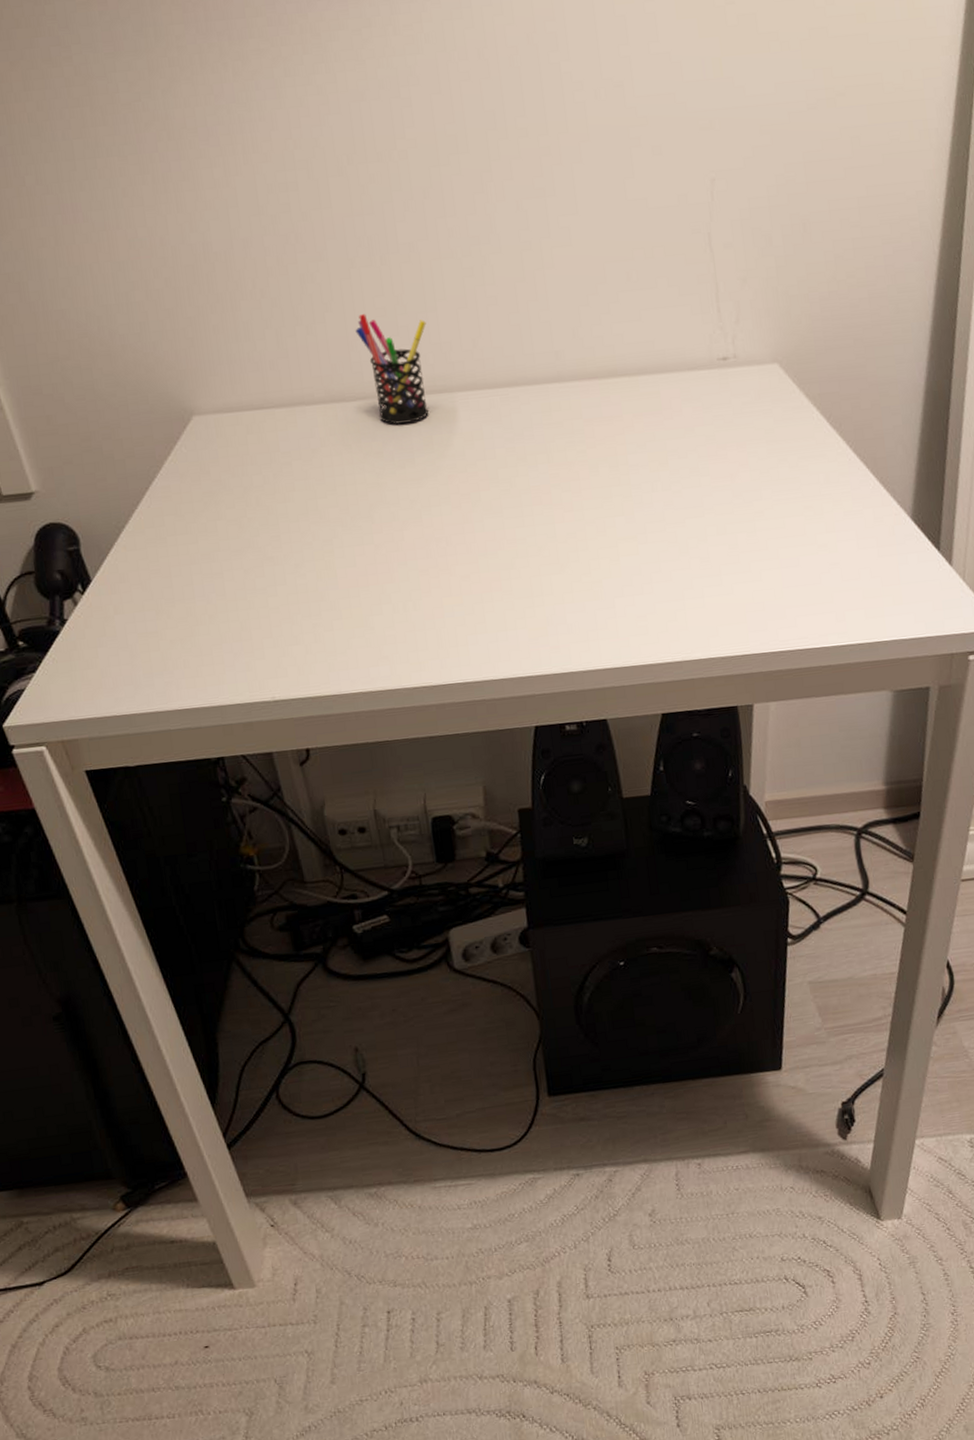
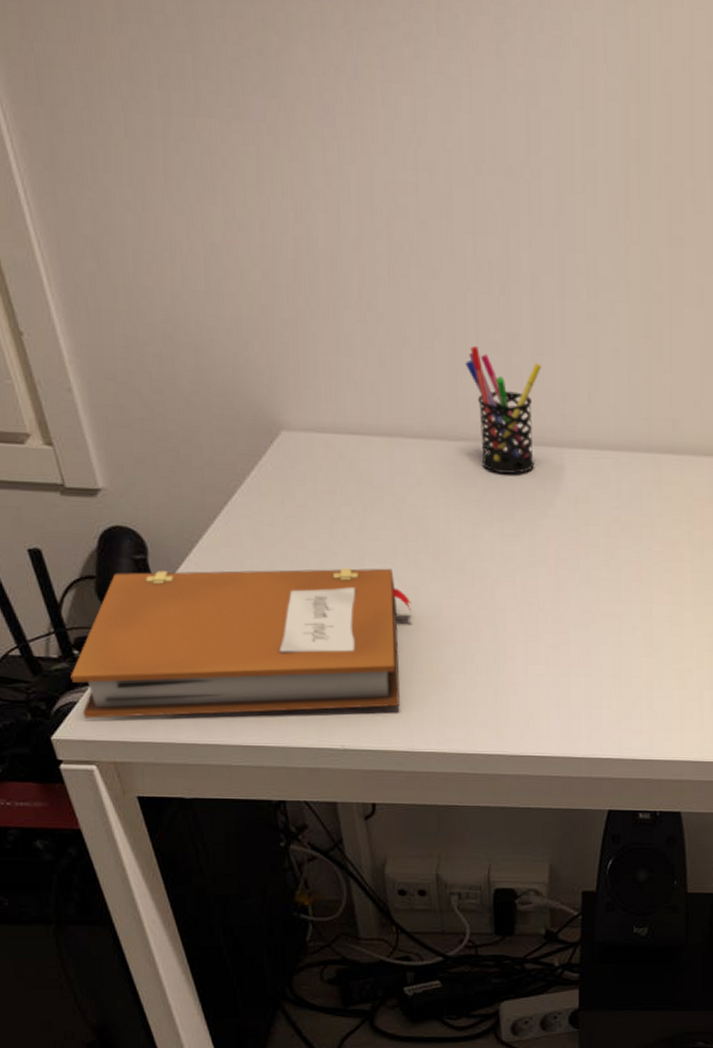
notebook: none [17,525,327,704] -> present [70,568,411,719]

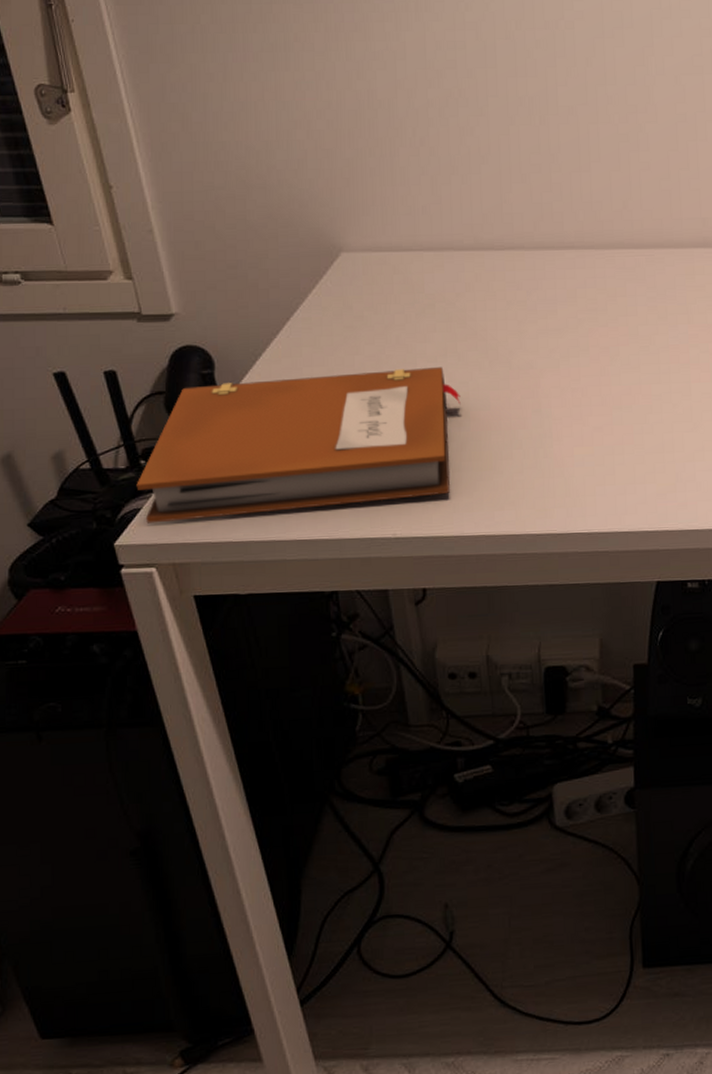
pen holder: present [465,346,542,475] -> none [509,169,579,276]

